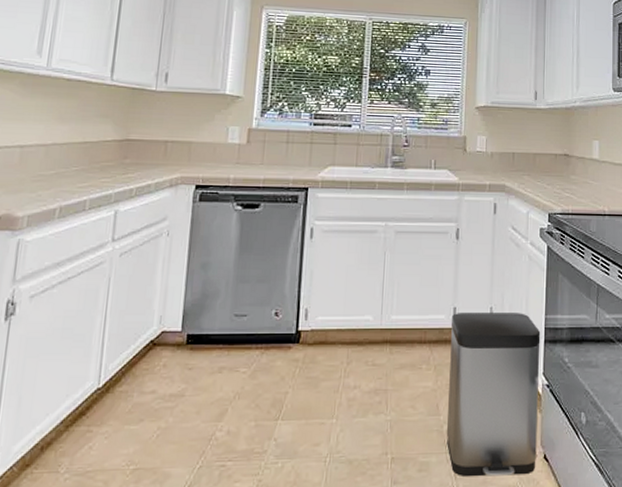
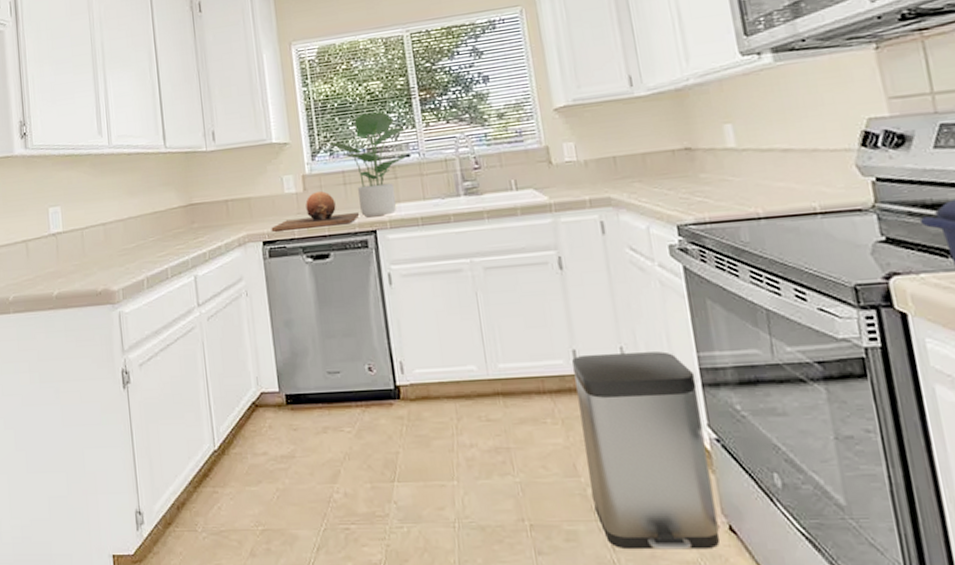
chopping board: none [206,146,296,179] -> present [271,191,360,232]
potted plant: none [278,83,352,176] -> present [327,112,406,218]

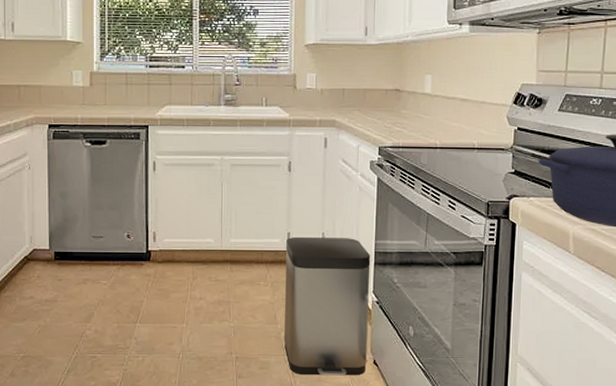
chopping board: present [271,191,360,232] -> none [57,88,136,118]
potted plant: present [327,112,406,218] -> none [115,26,184,115]

